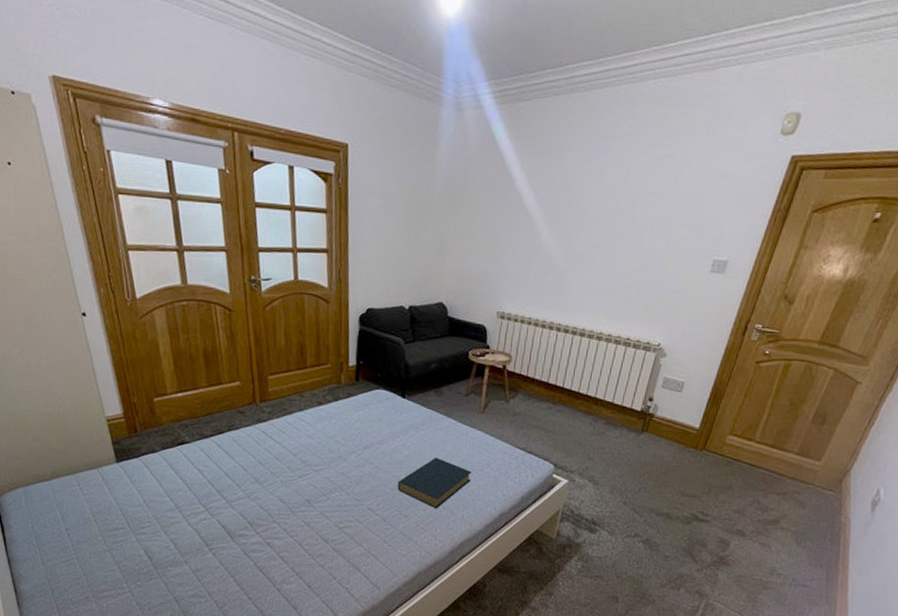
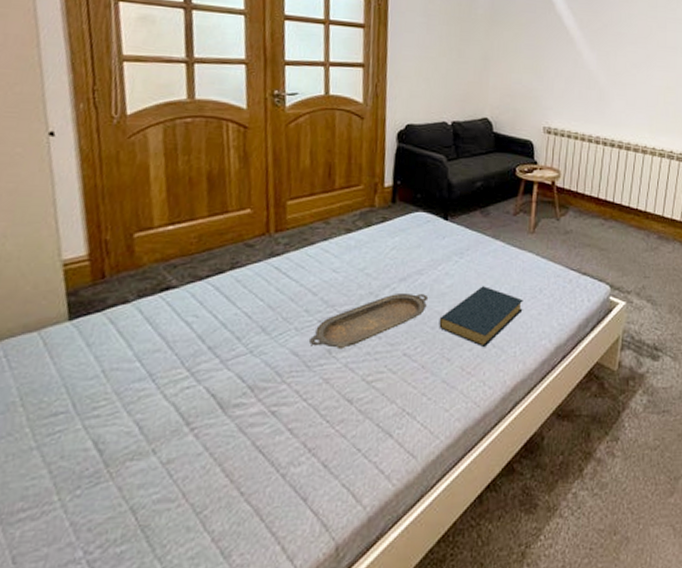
serving tray: none [293,458,389,501] -> present [309,292,429,350]

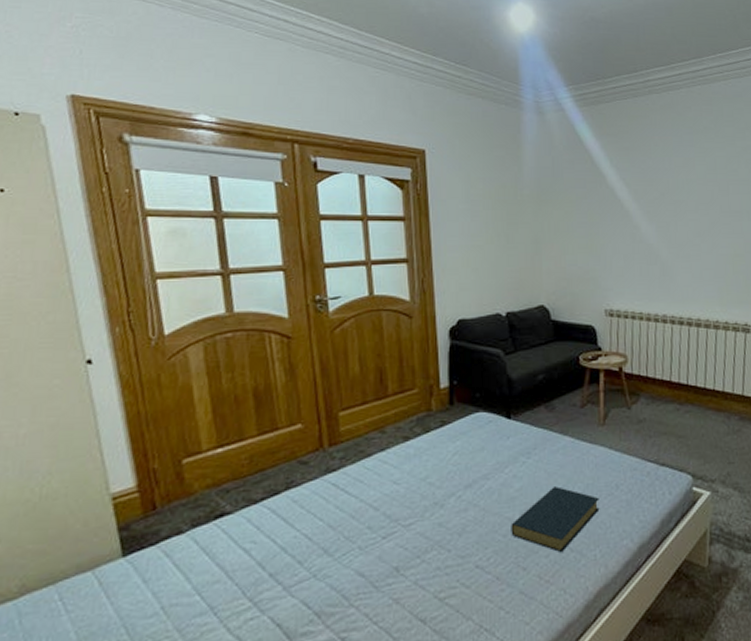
serving tray: present [309,292,429,350] -> none [375,500,498,567]

